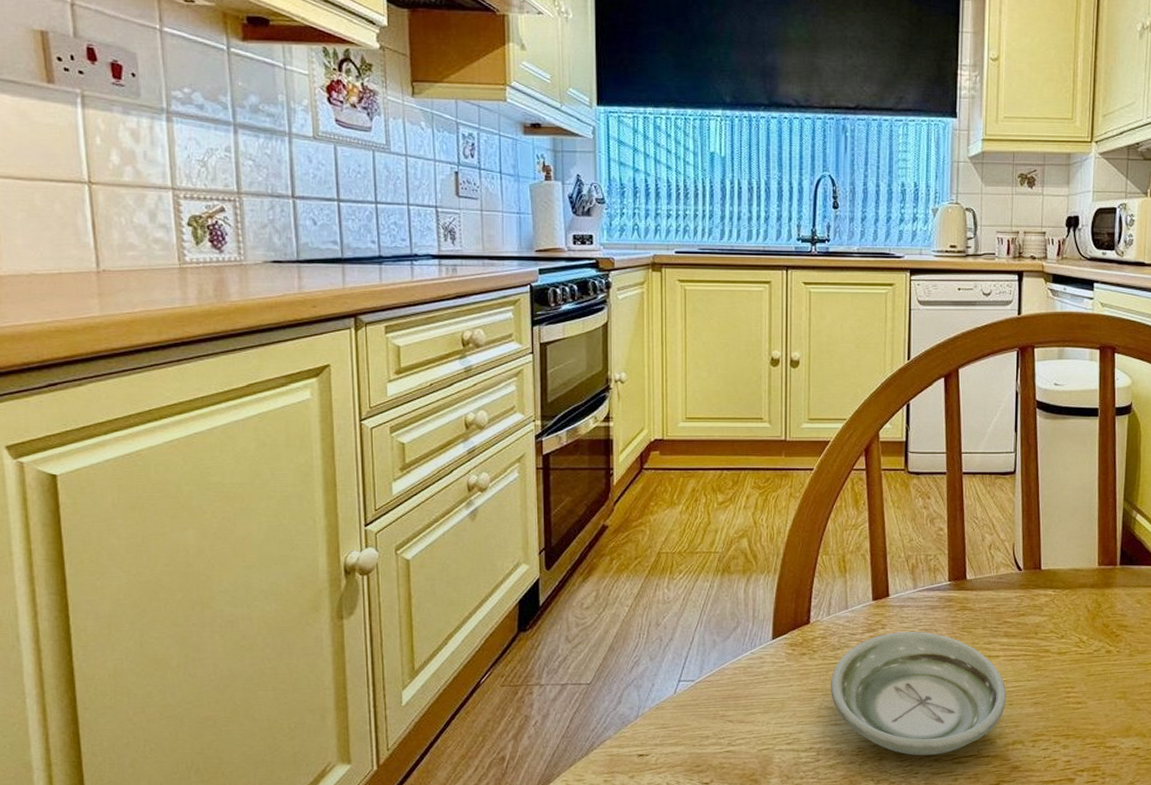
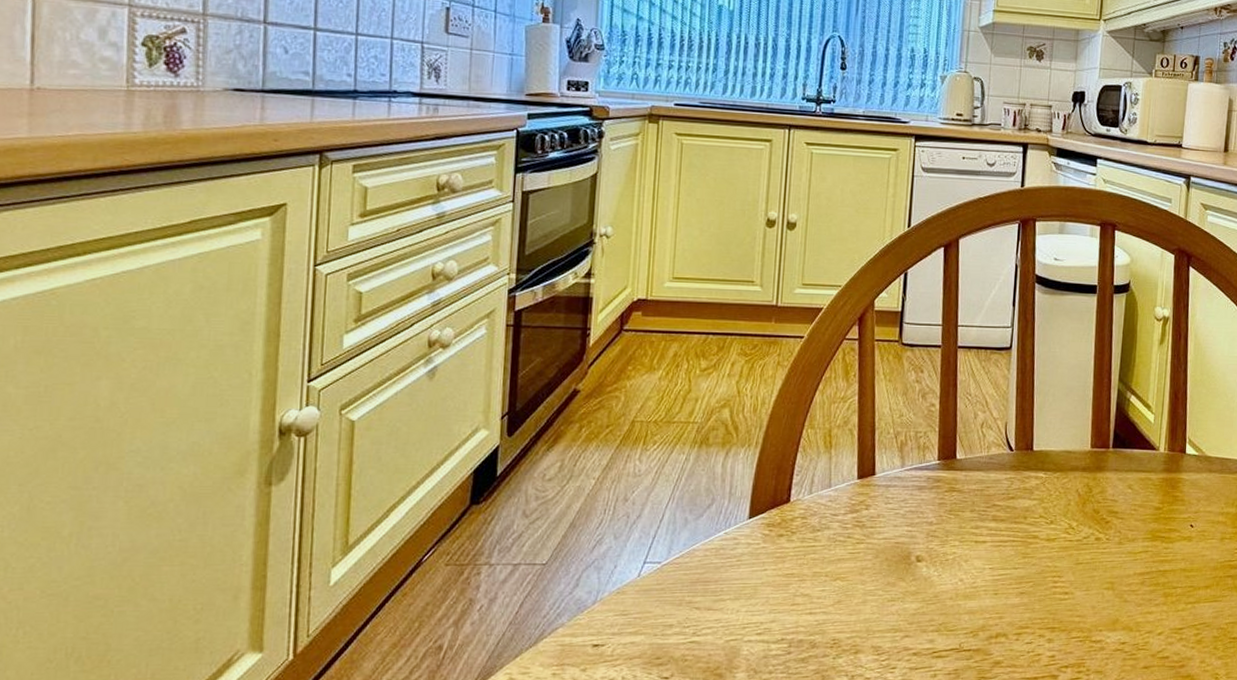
saucer: present [831,632,1007,756] -> none [807,514,992,649]

